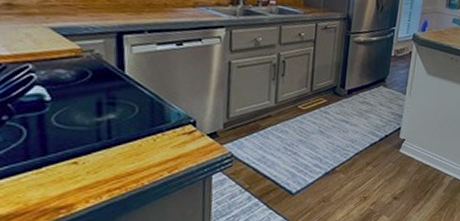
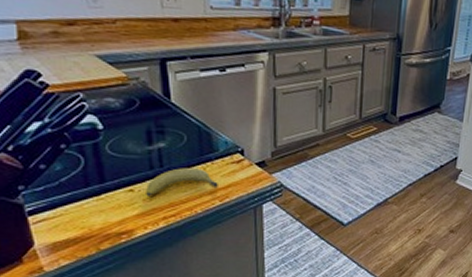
fruit: none [91,139,168,169] -> present [146,168,218,196]

